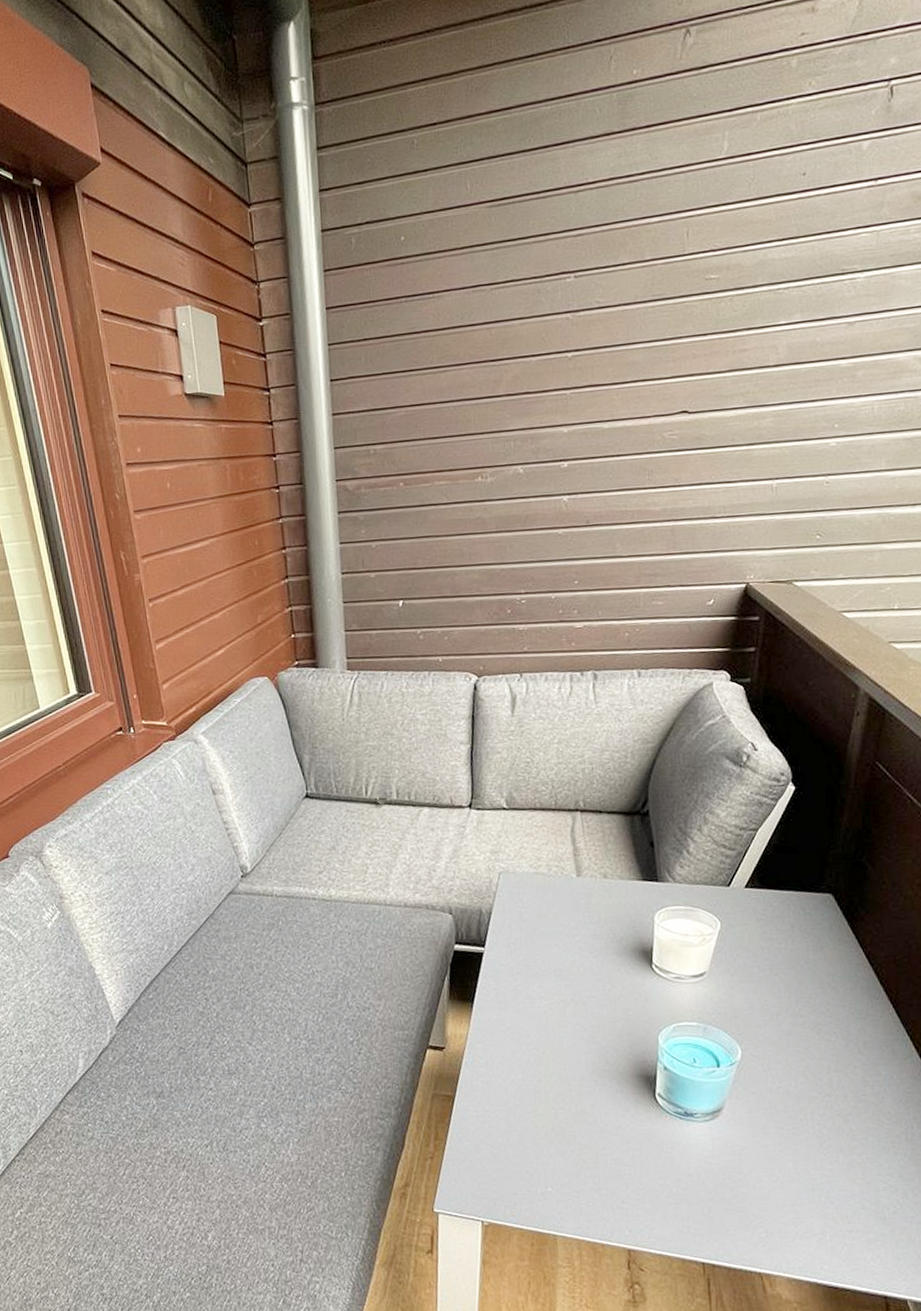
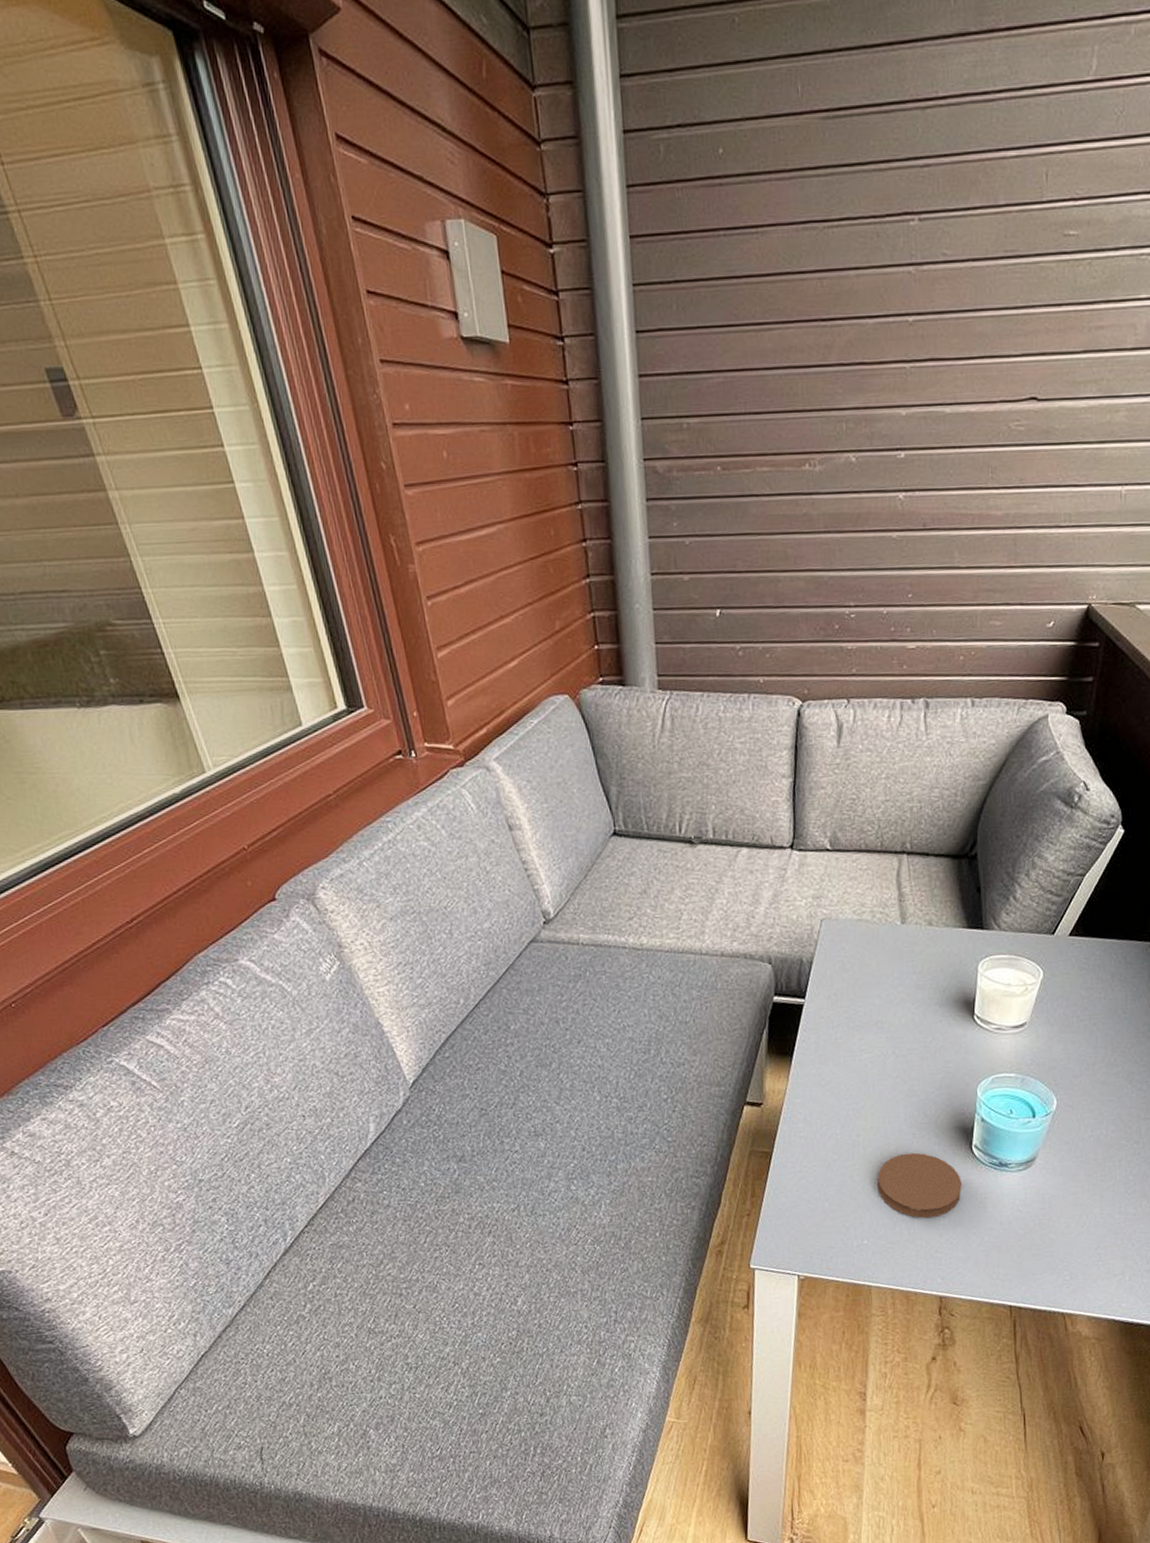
coaster: none [560,1099,647,1168] -> present [877,1152,962,1219]

